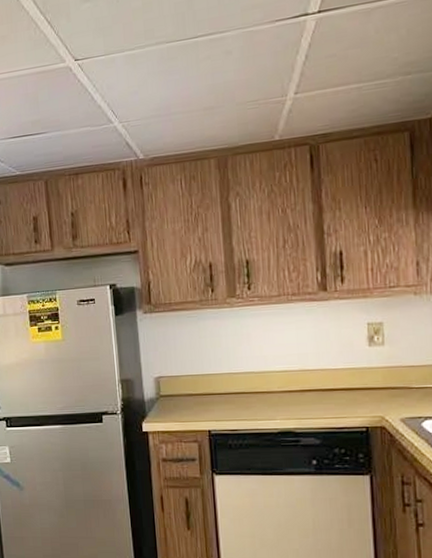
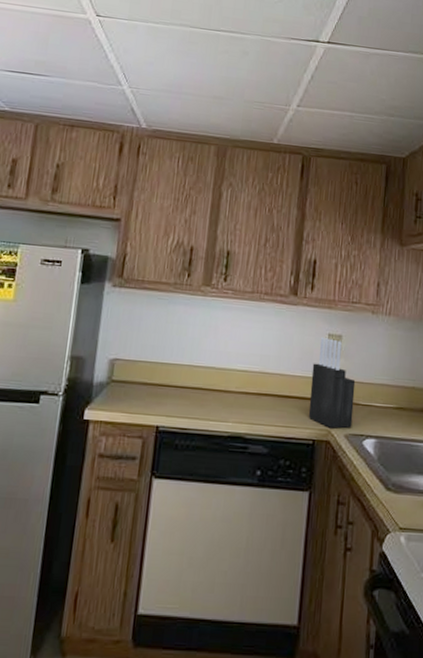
knife block: none [354,326,408,414] -> present [308,336,356,429]

